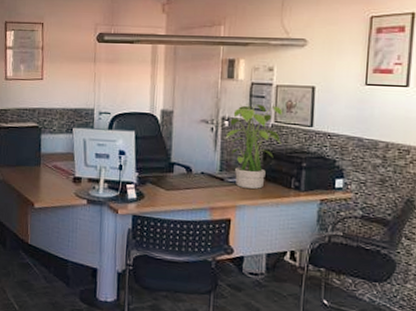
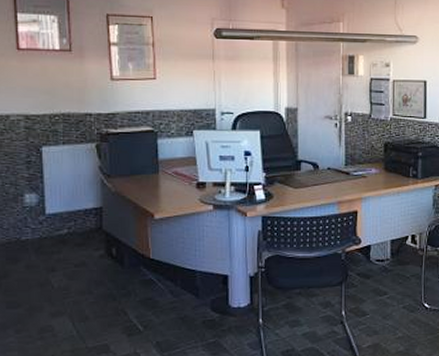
potted plant: present [225,103,284,189] -> none [348,99,400,180]

